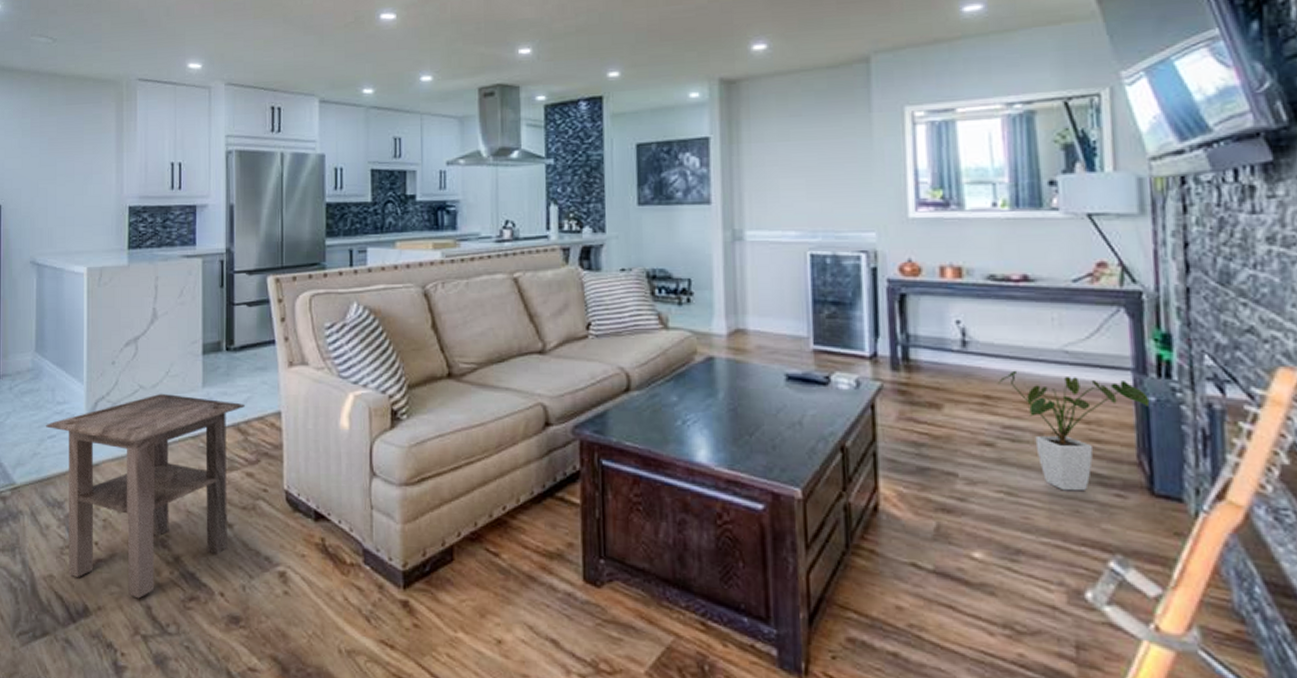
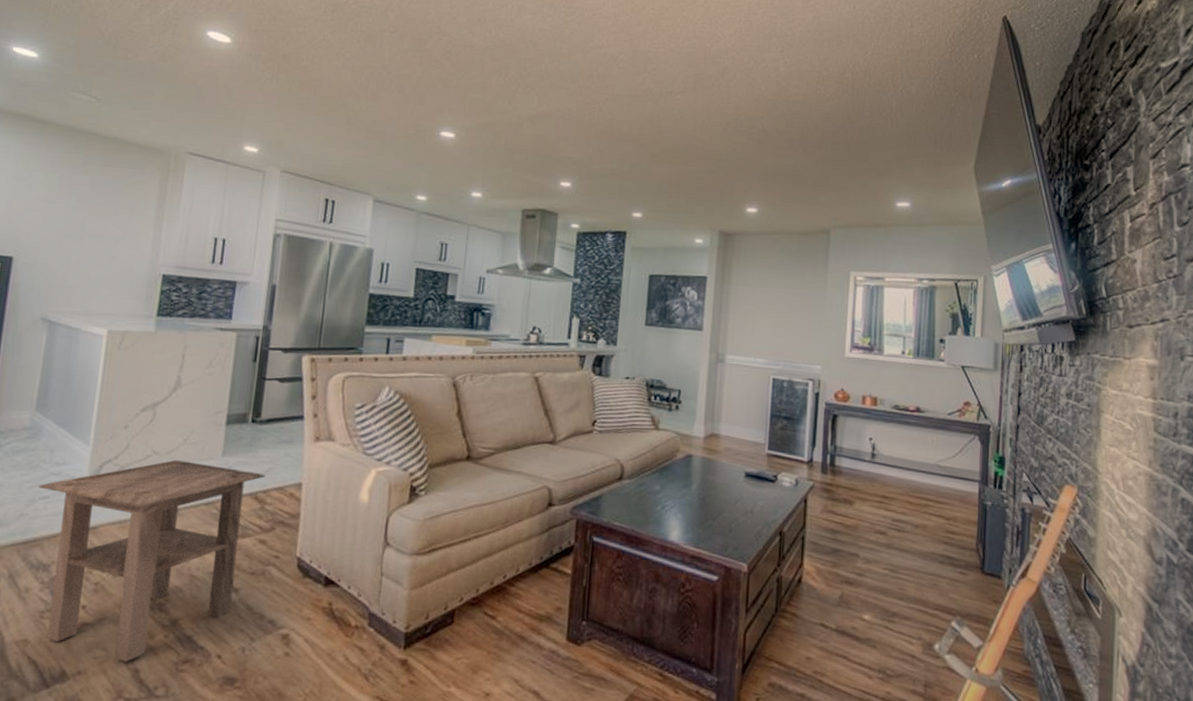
house plant: present [998,370,1150,492] -> none [893,478,988,570]

